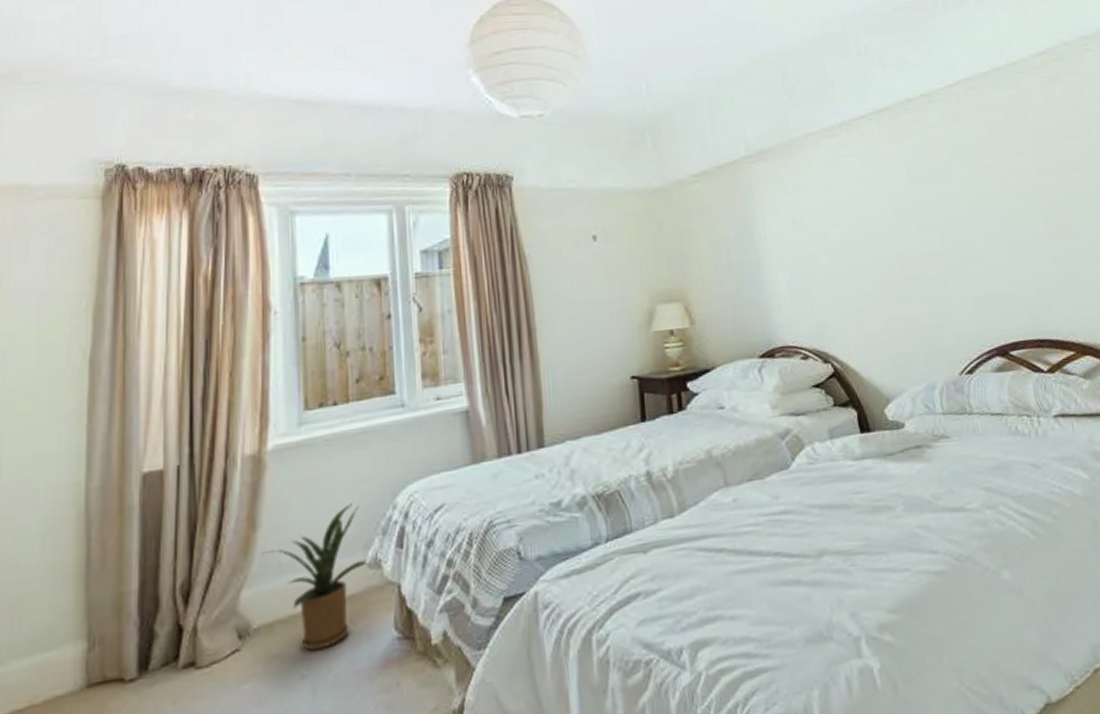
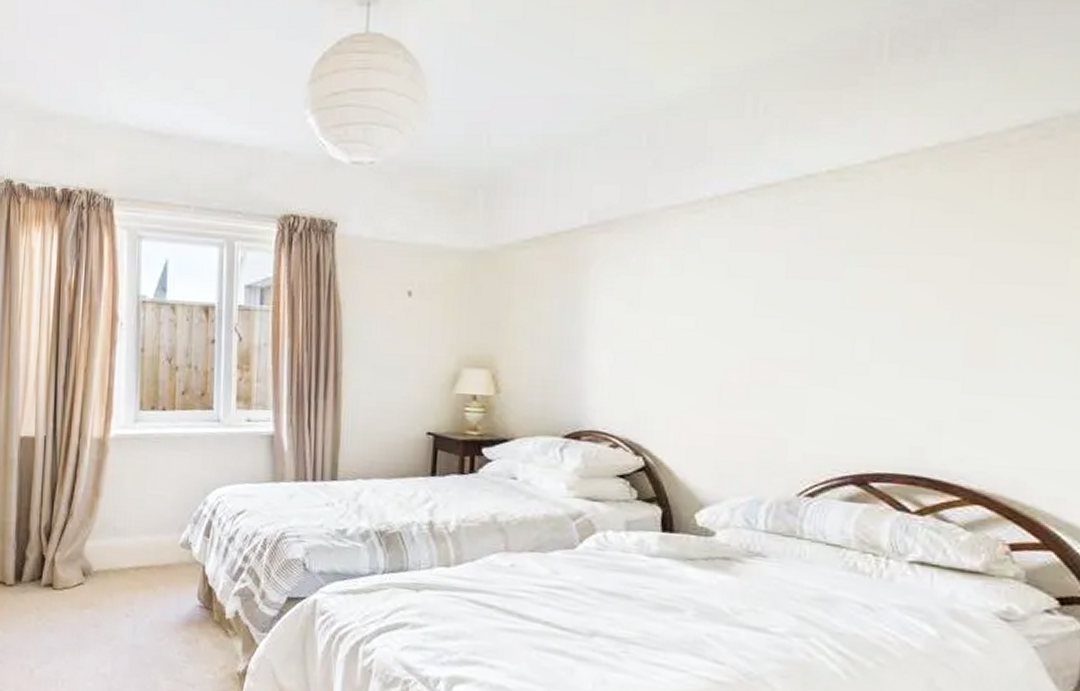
house plant: present [261,503,369,651] -> none [102,493,182,600]

